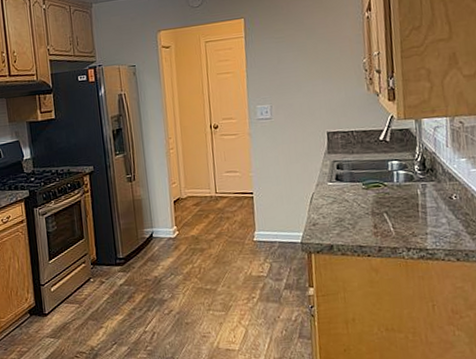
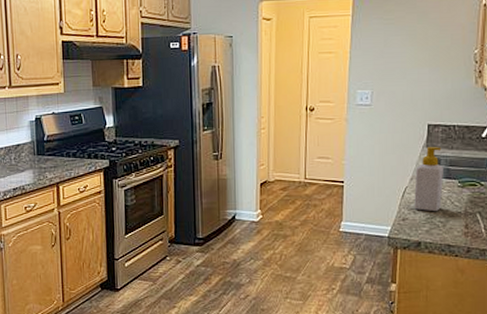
soap bottle: none [320,152,349,215] -> present [414,147,443,212]

